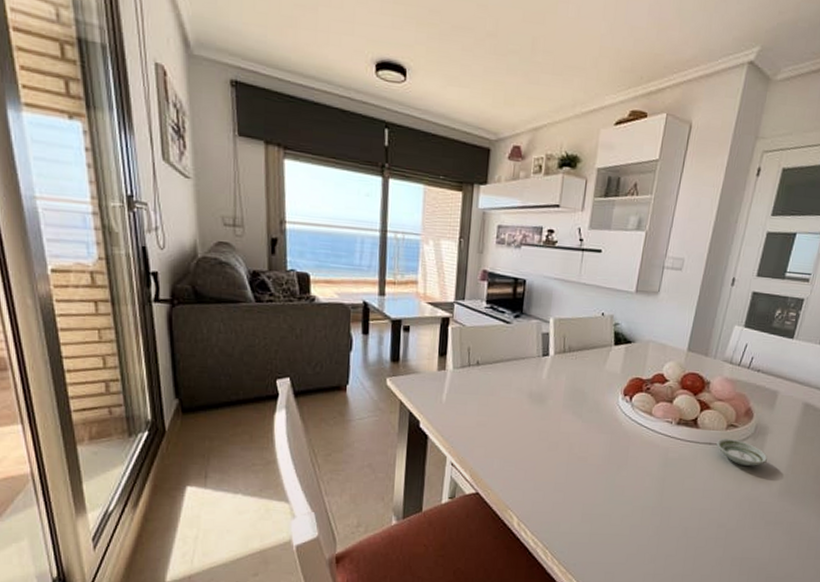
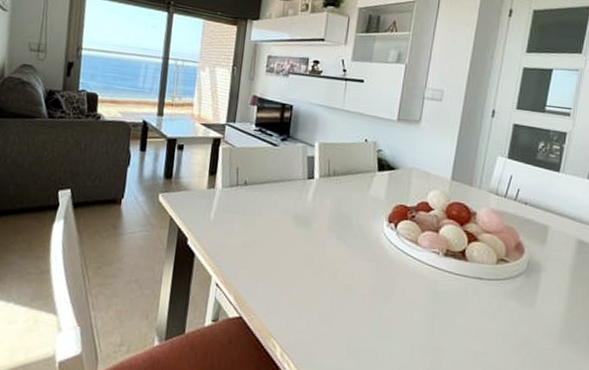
saucer: present [716,438,768,466] -> none [487,273,544,307]

